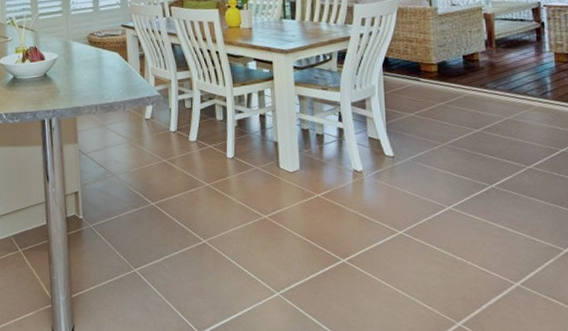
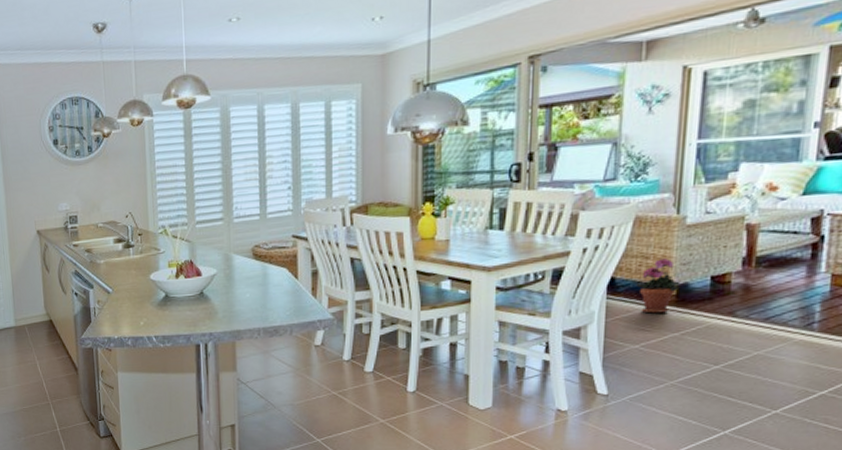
potted plant: none [405,42,440,87] -> present [636,258,680,314]

